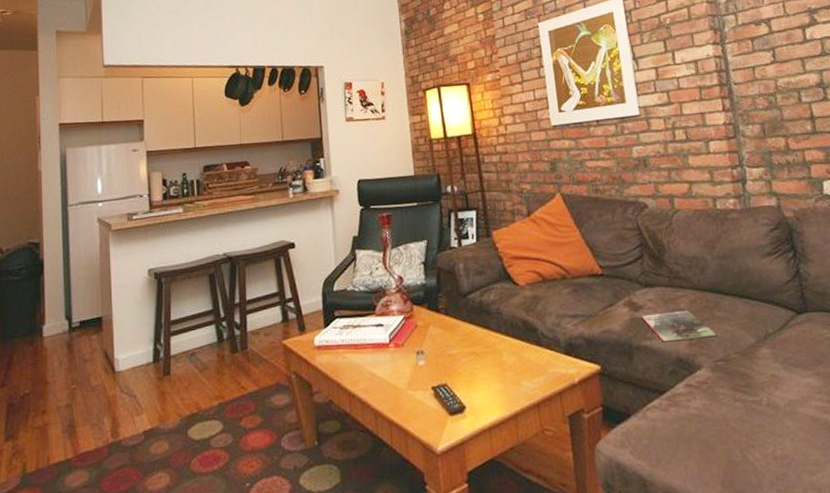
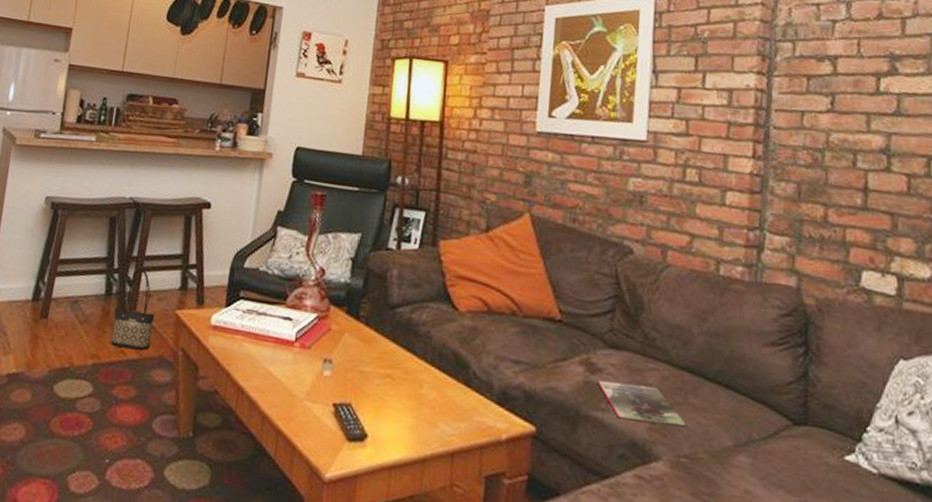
tote bag: none [228,312,266,385] -> present [110,268,155,350]

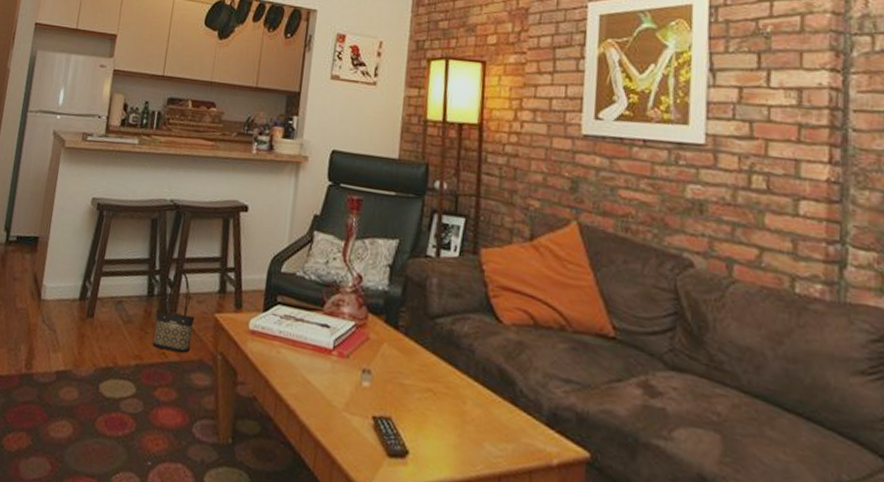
magazine: present [597,380,686,427] -> none [658,405,762,462]

